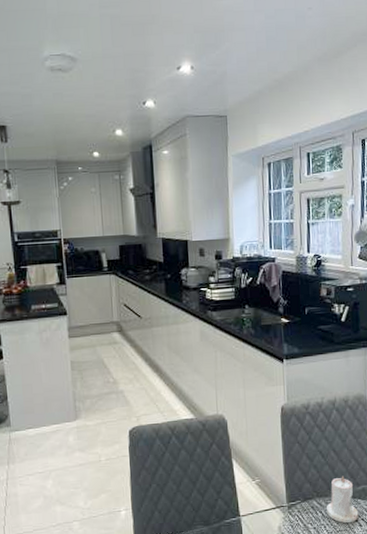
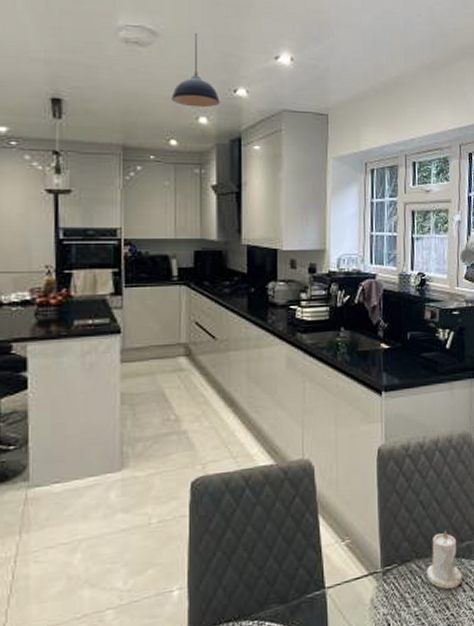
pendant light: none [92,55,132,122] -> present [172,33,220,108]

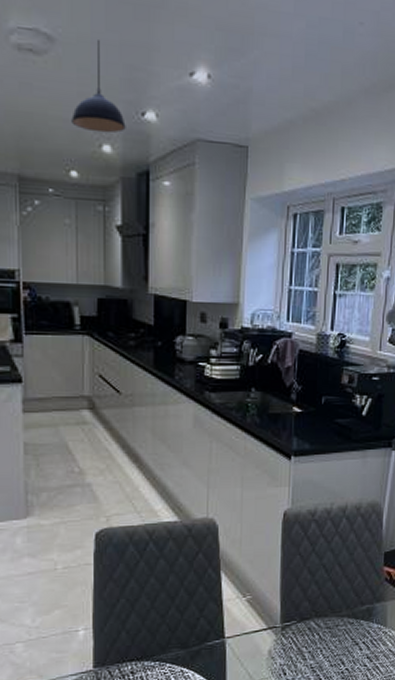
candle: present [427,530,463,590] -> none [325,593,360,647]

